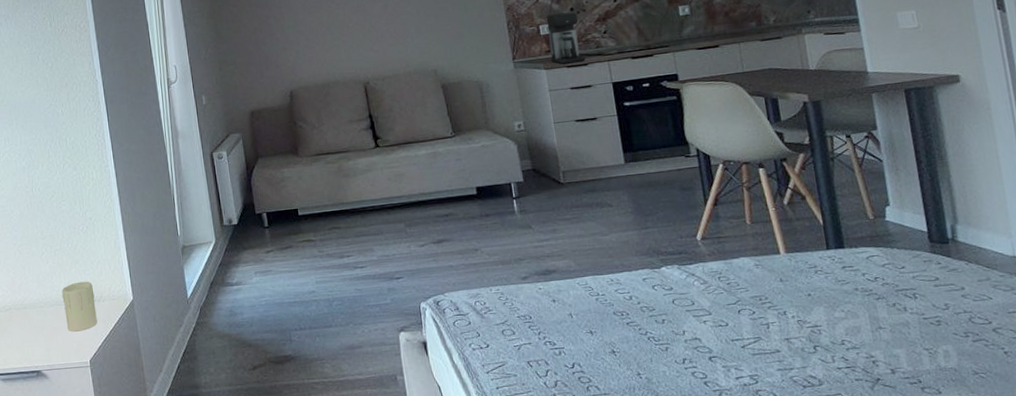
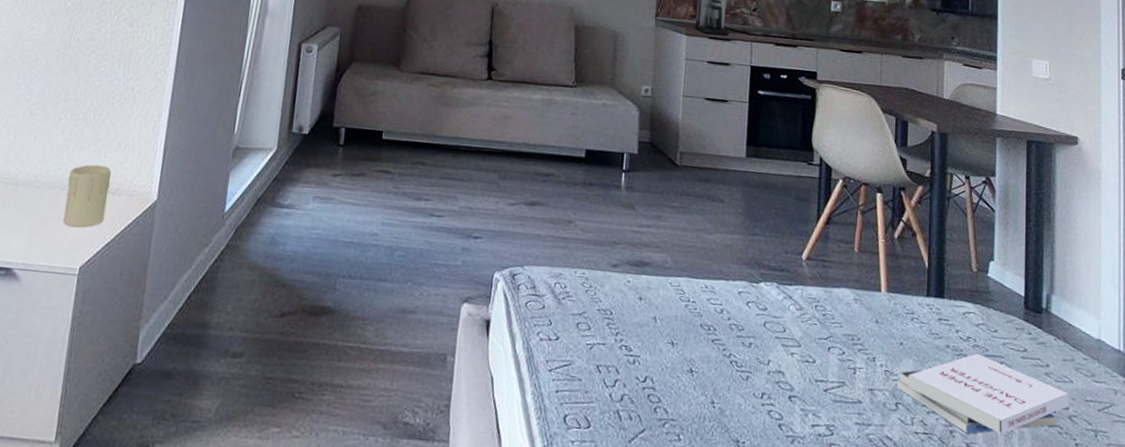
books: none [811,290,992,361] -> present [897,353,1070,434]

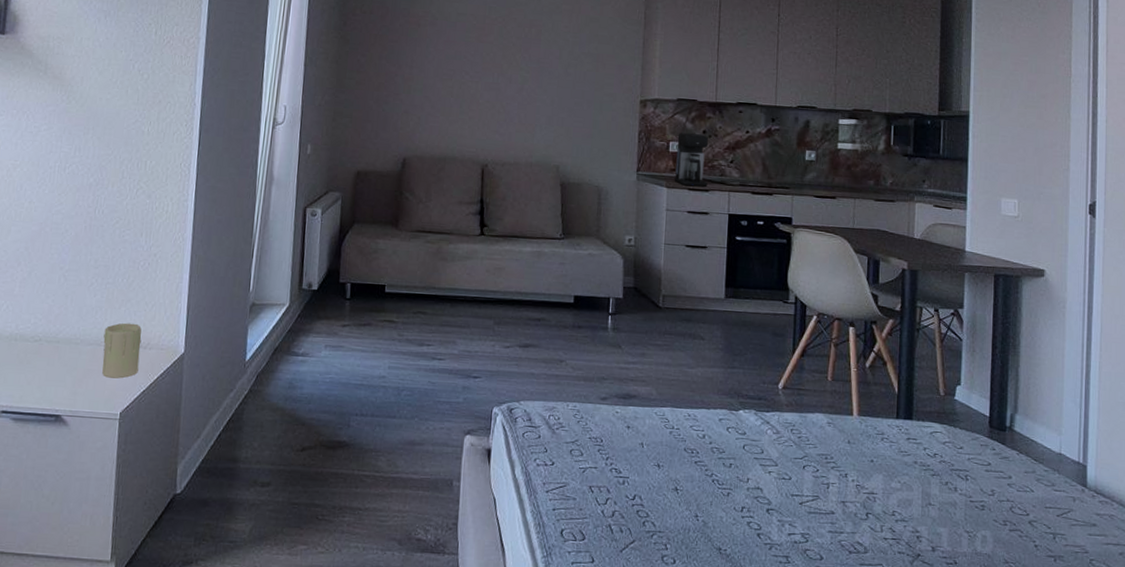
books: present [897,353,1070,434] -> none [867,468,1030,539]

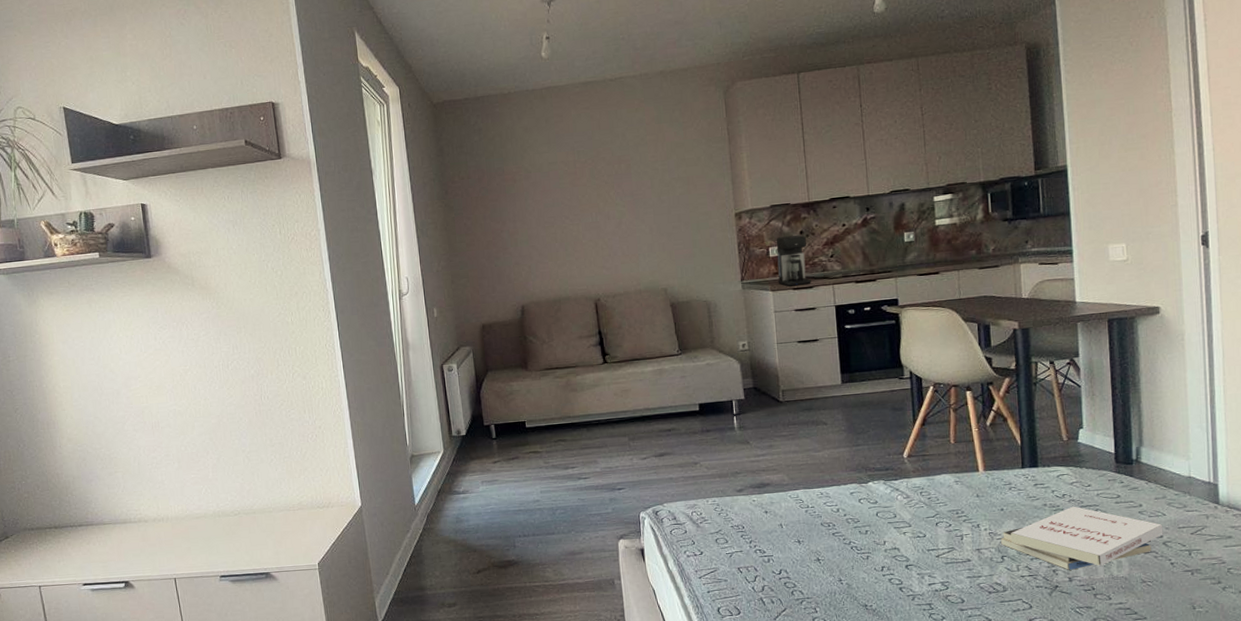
candle: present [102,323,142,379] -> none [290,487,326,536]
books: none [867,468,1030,539] -> present [1001,506,1163,570]

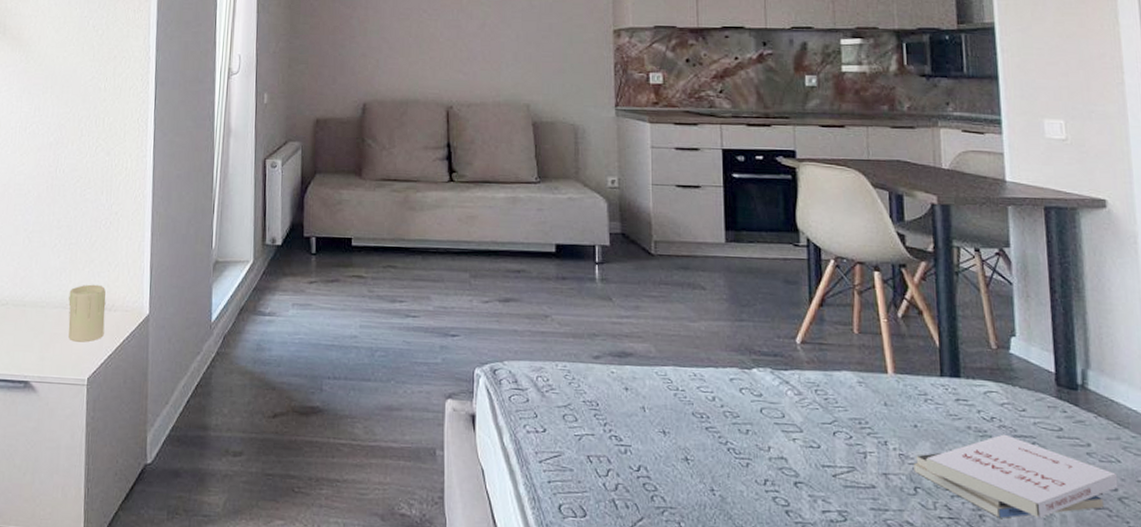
candle: none [290,487,326,536] -> present [68,284,106,342]
coffee maker: present [776,235,811,288] -> none [657,63,696,122]

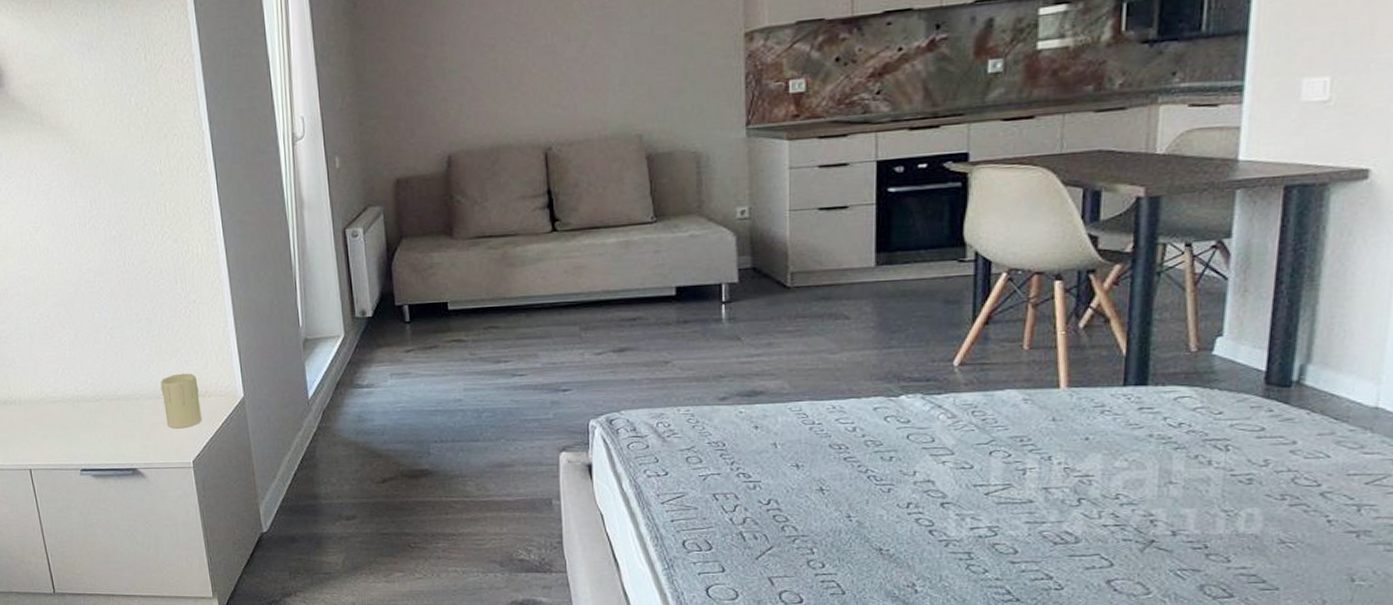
books: present [913,434,1119,518] -> none [1079,439,1324,521]

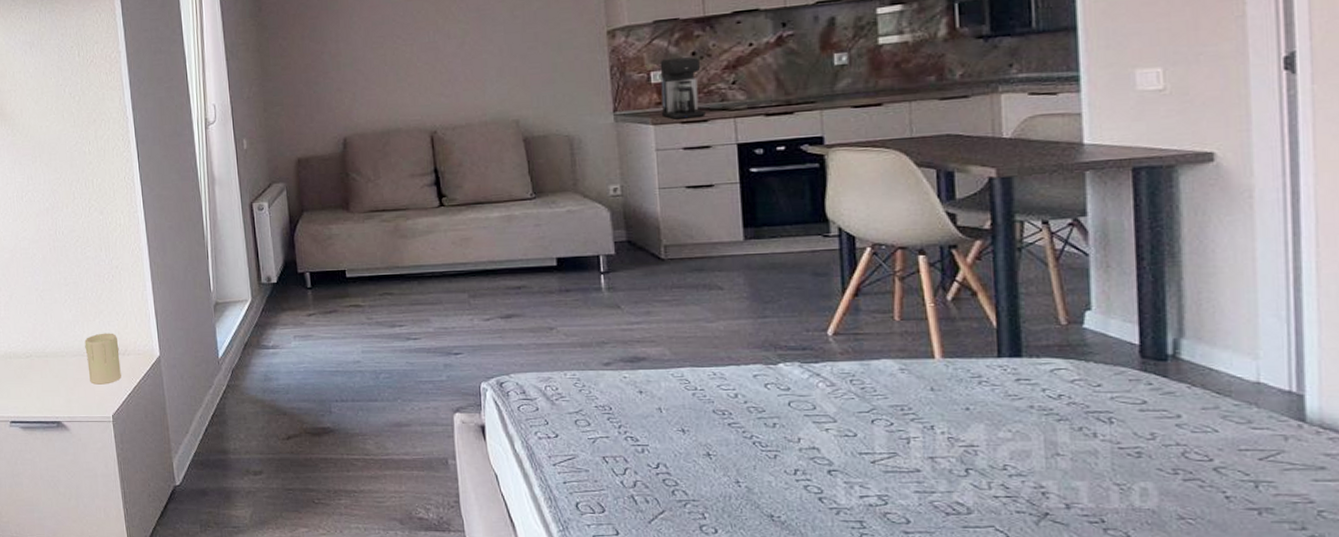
coffee maker: none [798,63,845,136] -> present [659,57,706,121]

